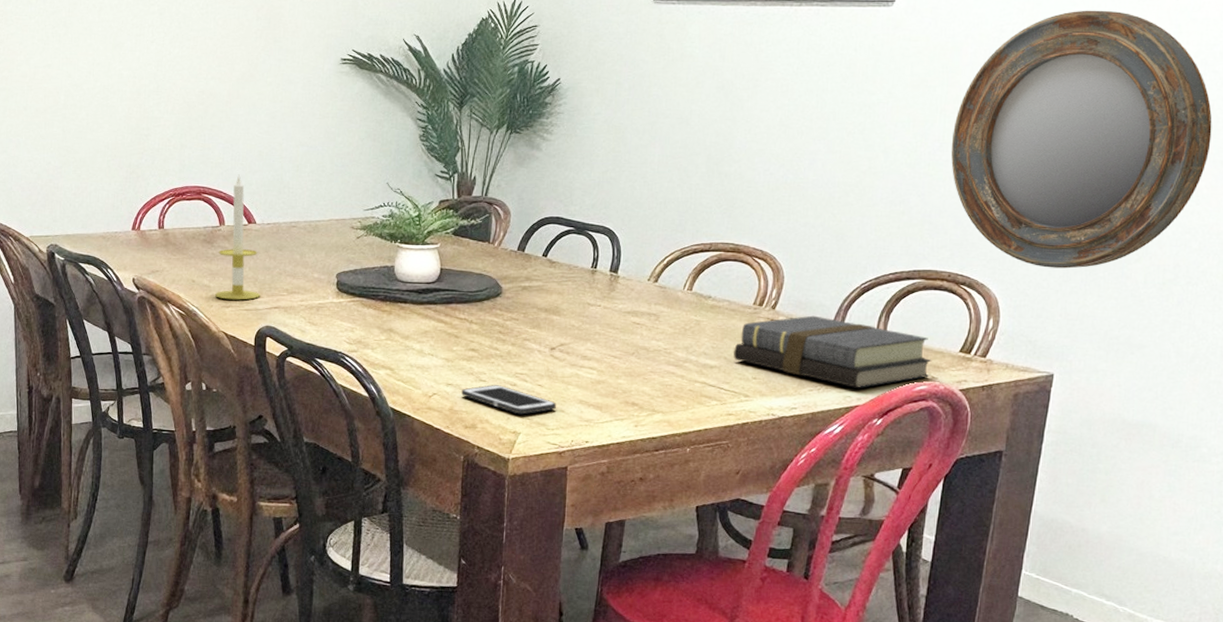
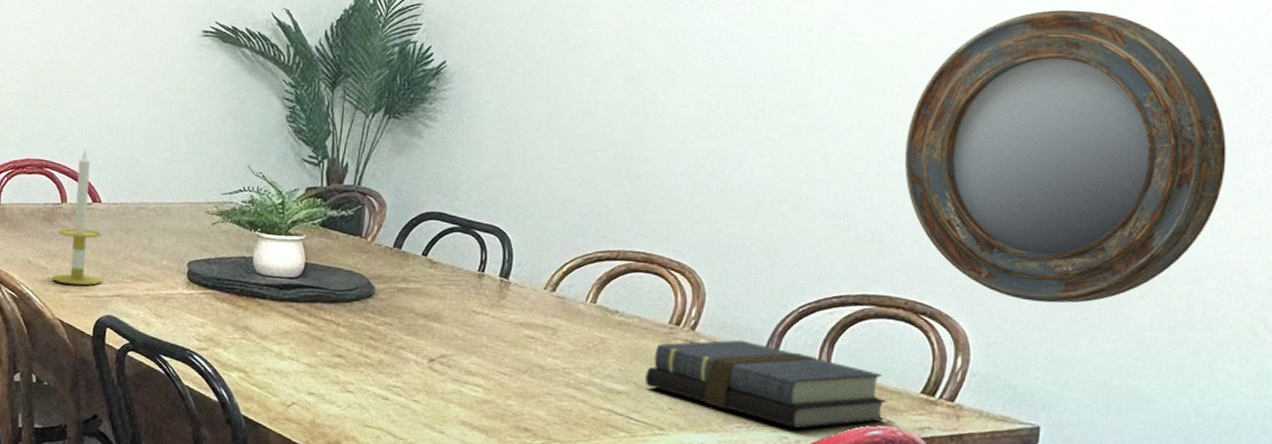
cell phone: present [461,385,556,415] -> none [325,396,435,434]

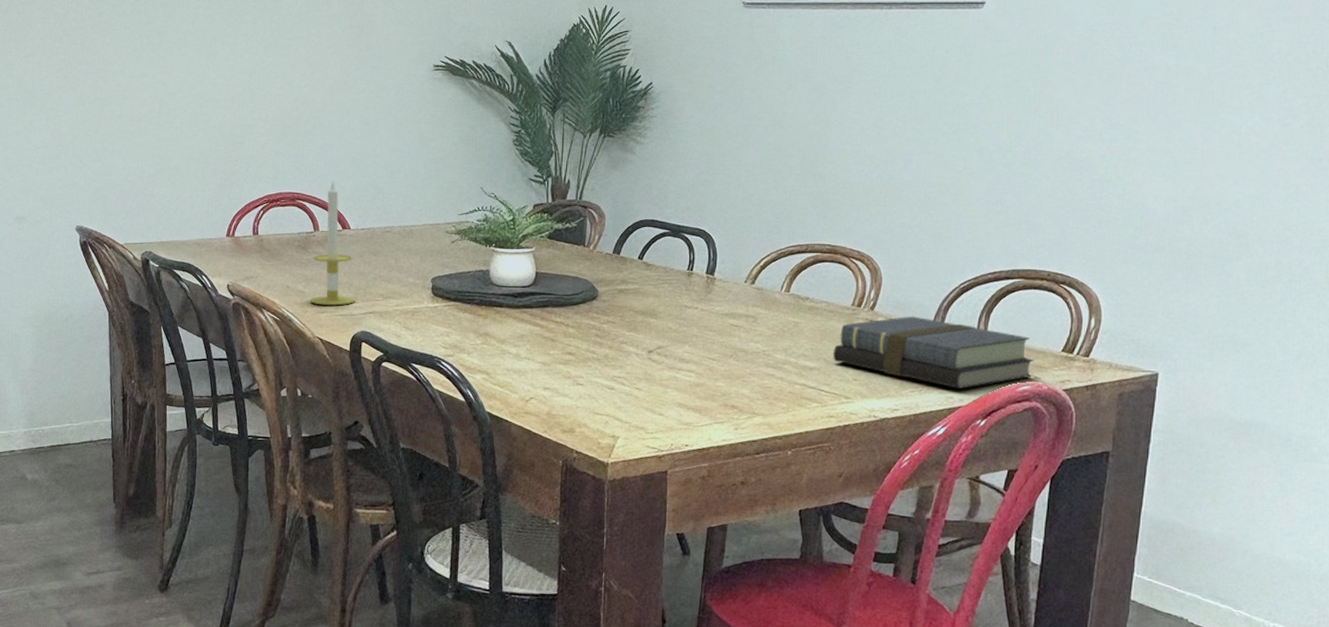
home mirror: present [904,9,1226,303] -> none [1046,10,1308,267]

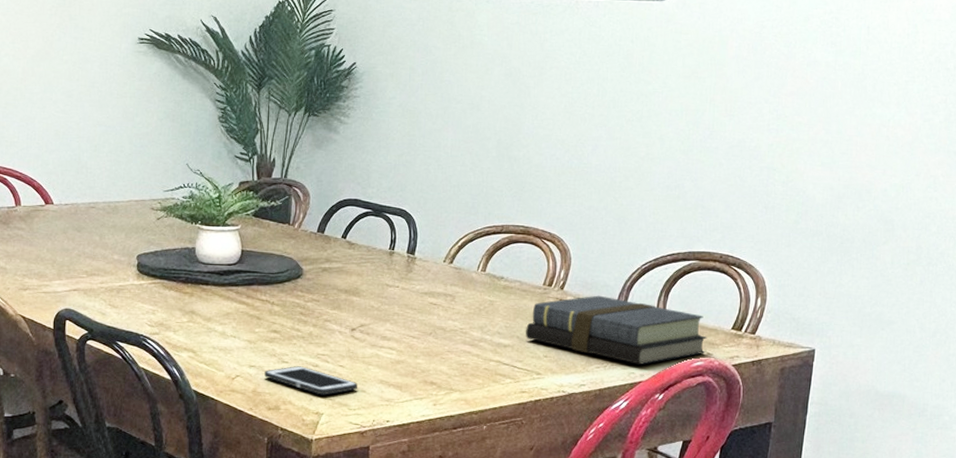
candle: present [310,180,355,306] -> none [12,154,59,283]
cell phone: none [559,388,655,419] -> present [264,366,357,396]

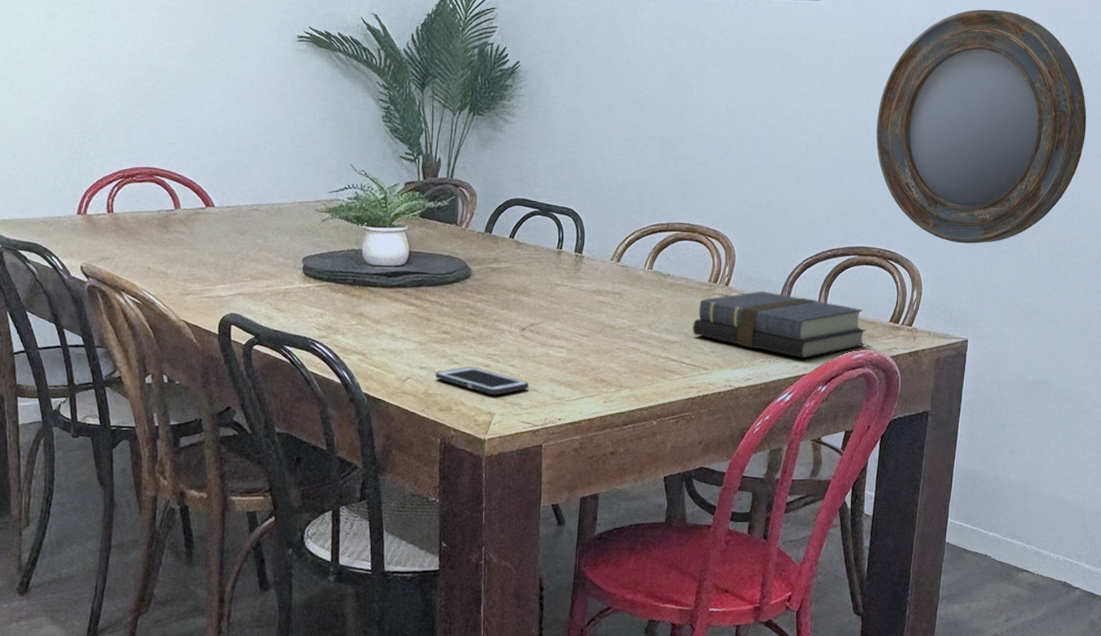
home mirror: none [720,9,946,250] -> present [876,9,1087,244]

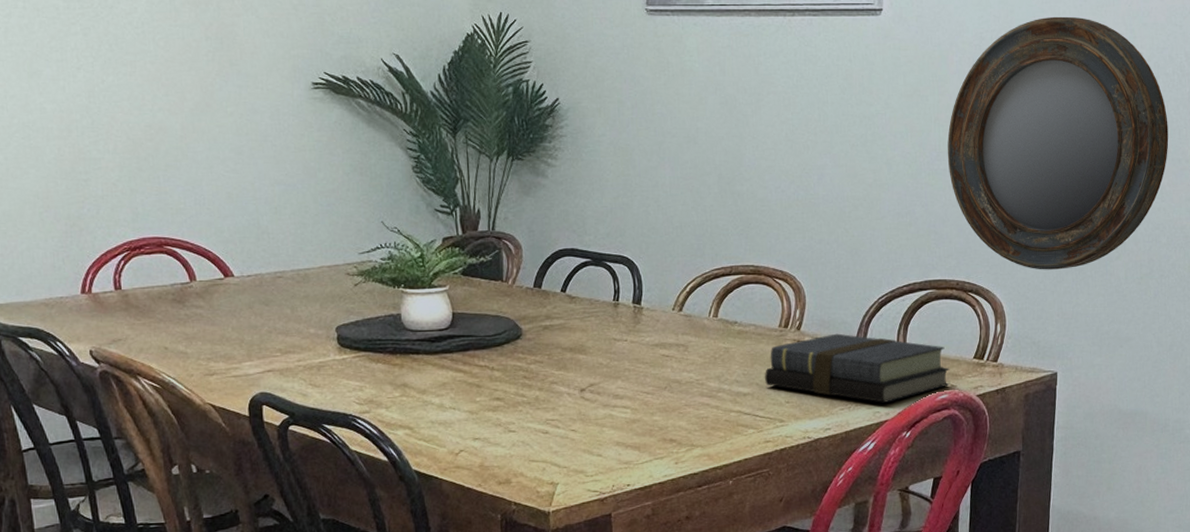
cell phone: present [435,367,529,395] -> none [490,434,593,464]

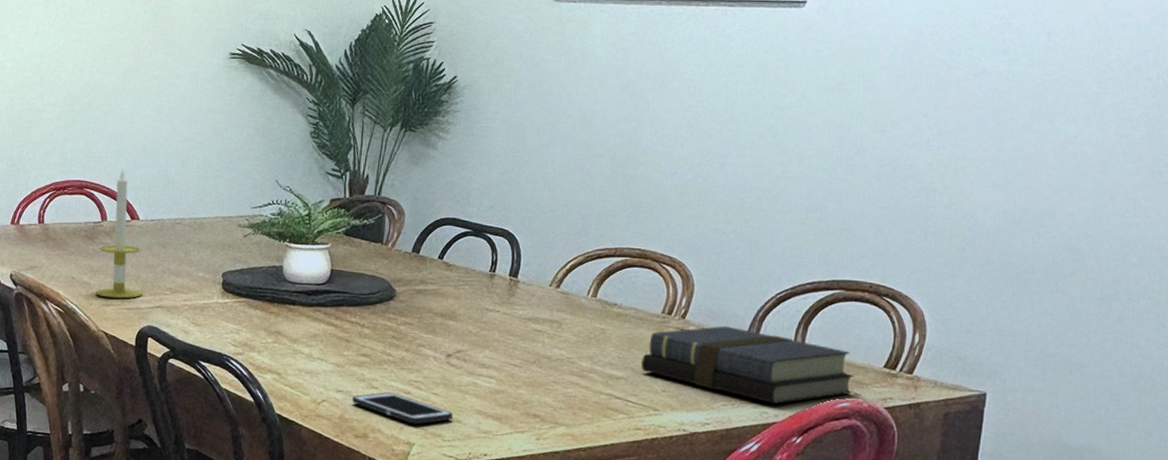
candle: none [192,221,249,367] -> present [95,169,142,299]
cell phone: none [490,434,593,464] -> present [352,392,453,425]
home mirror: present [947,16,1169,270] -> none [869,13,1148,282]

